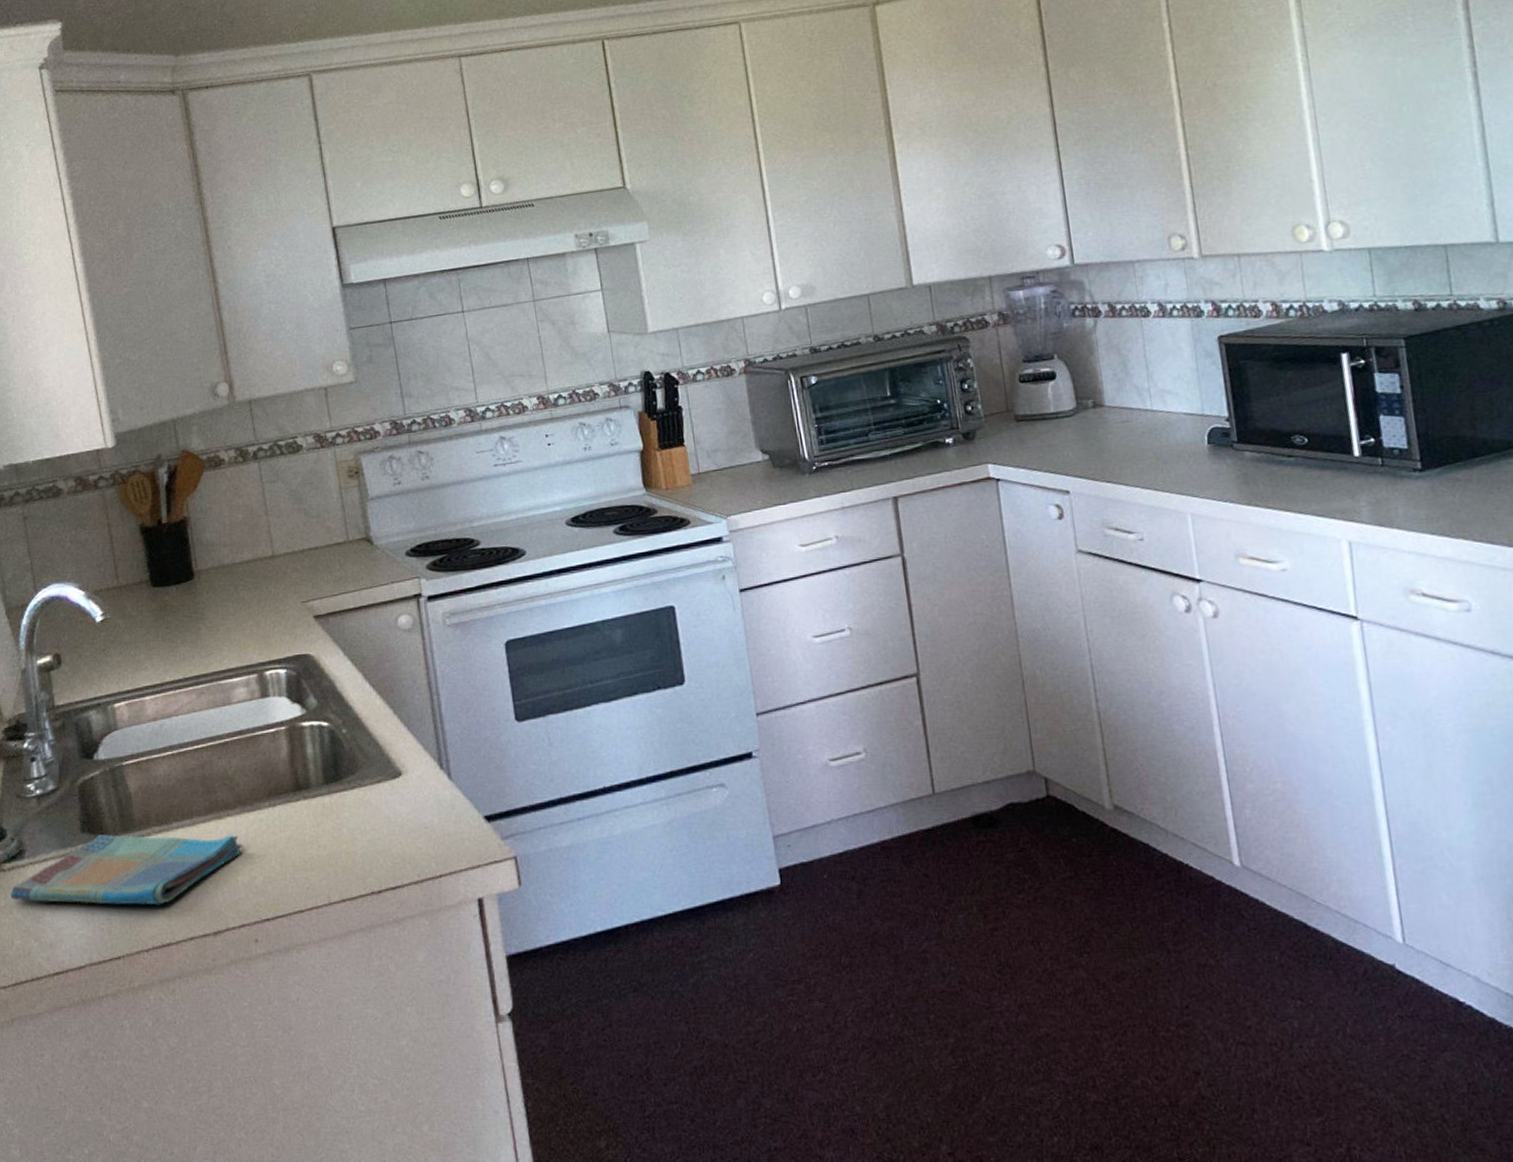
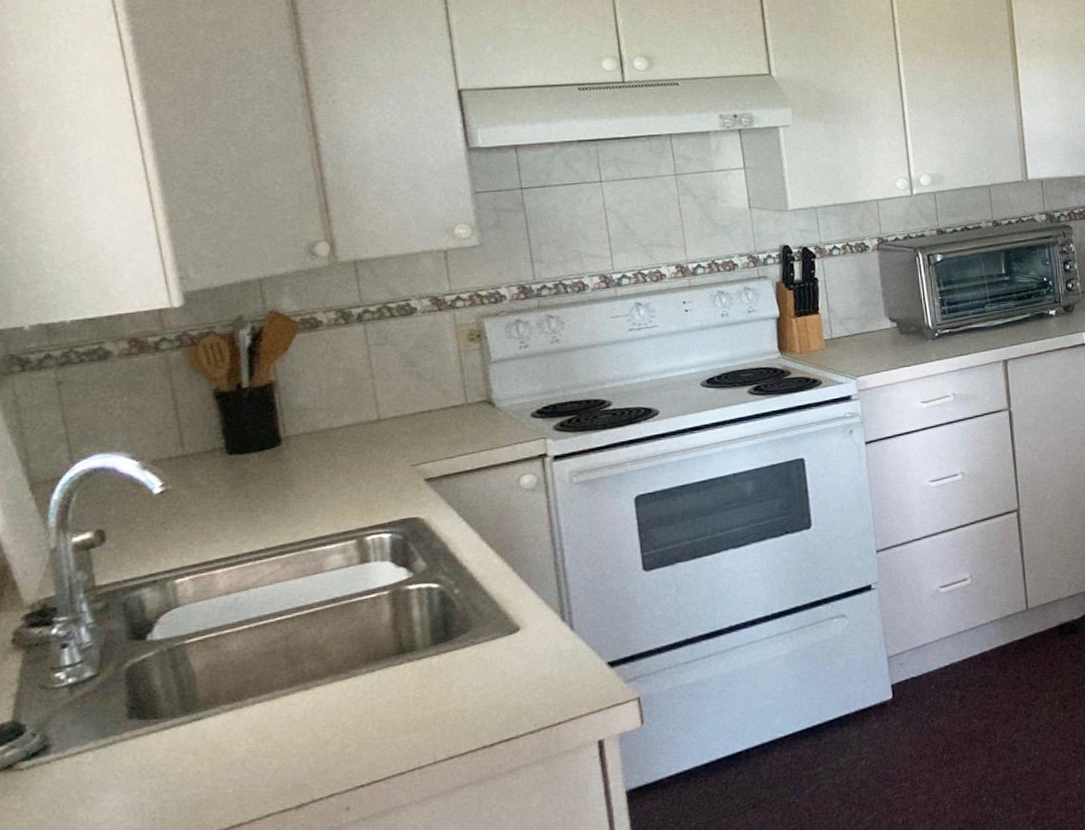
dish towel: present [10,835,243,906] -> none [29,704,334,801]

